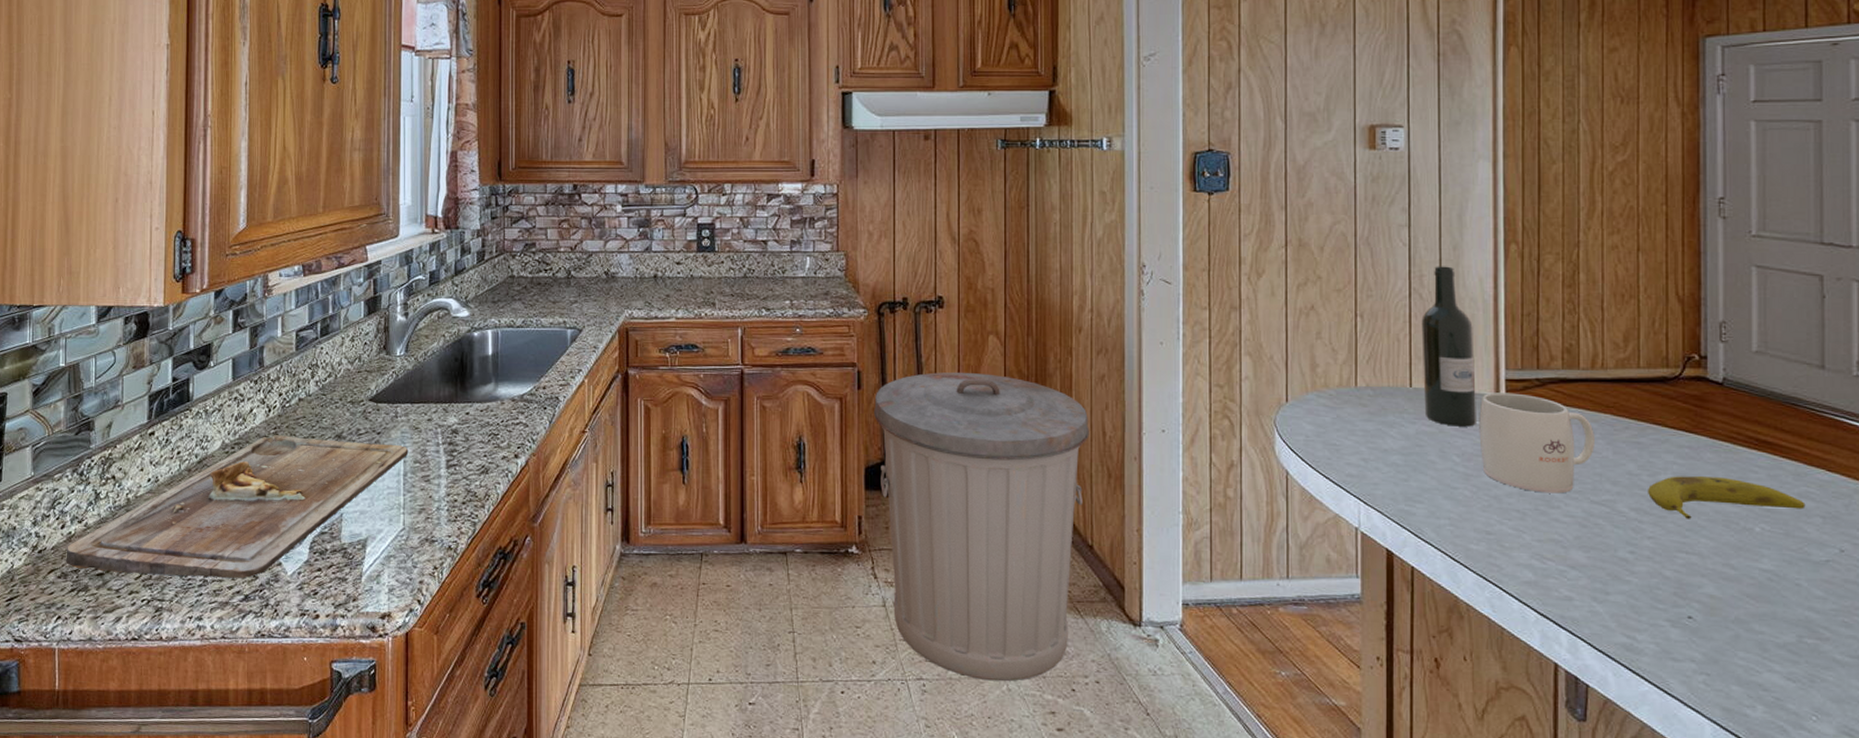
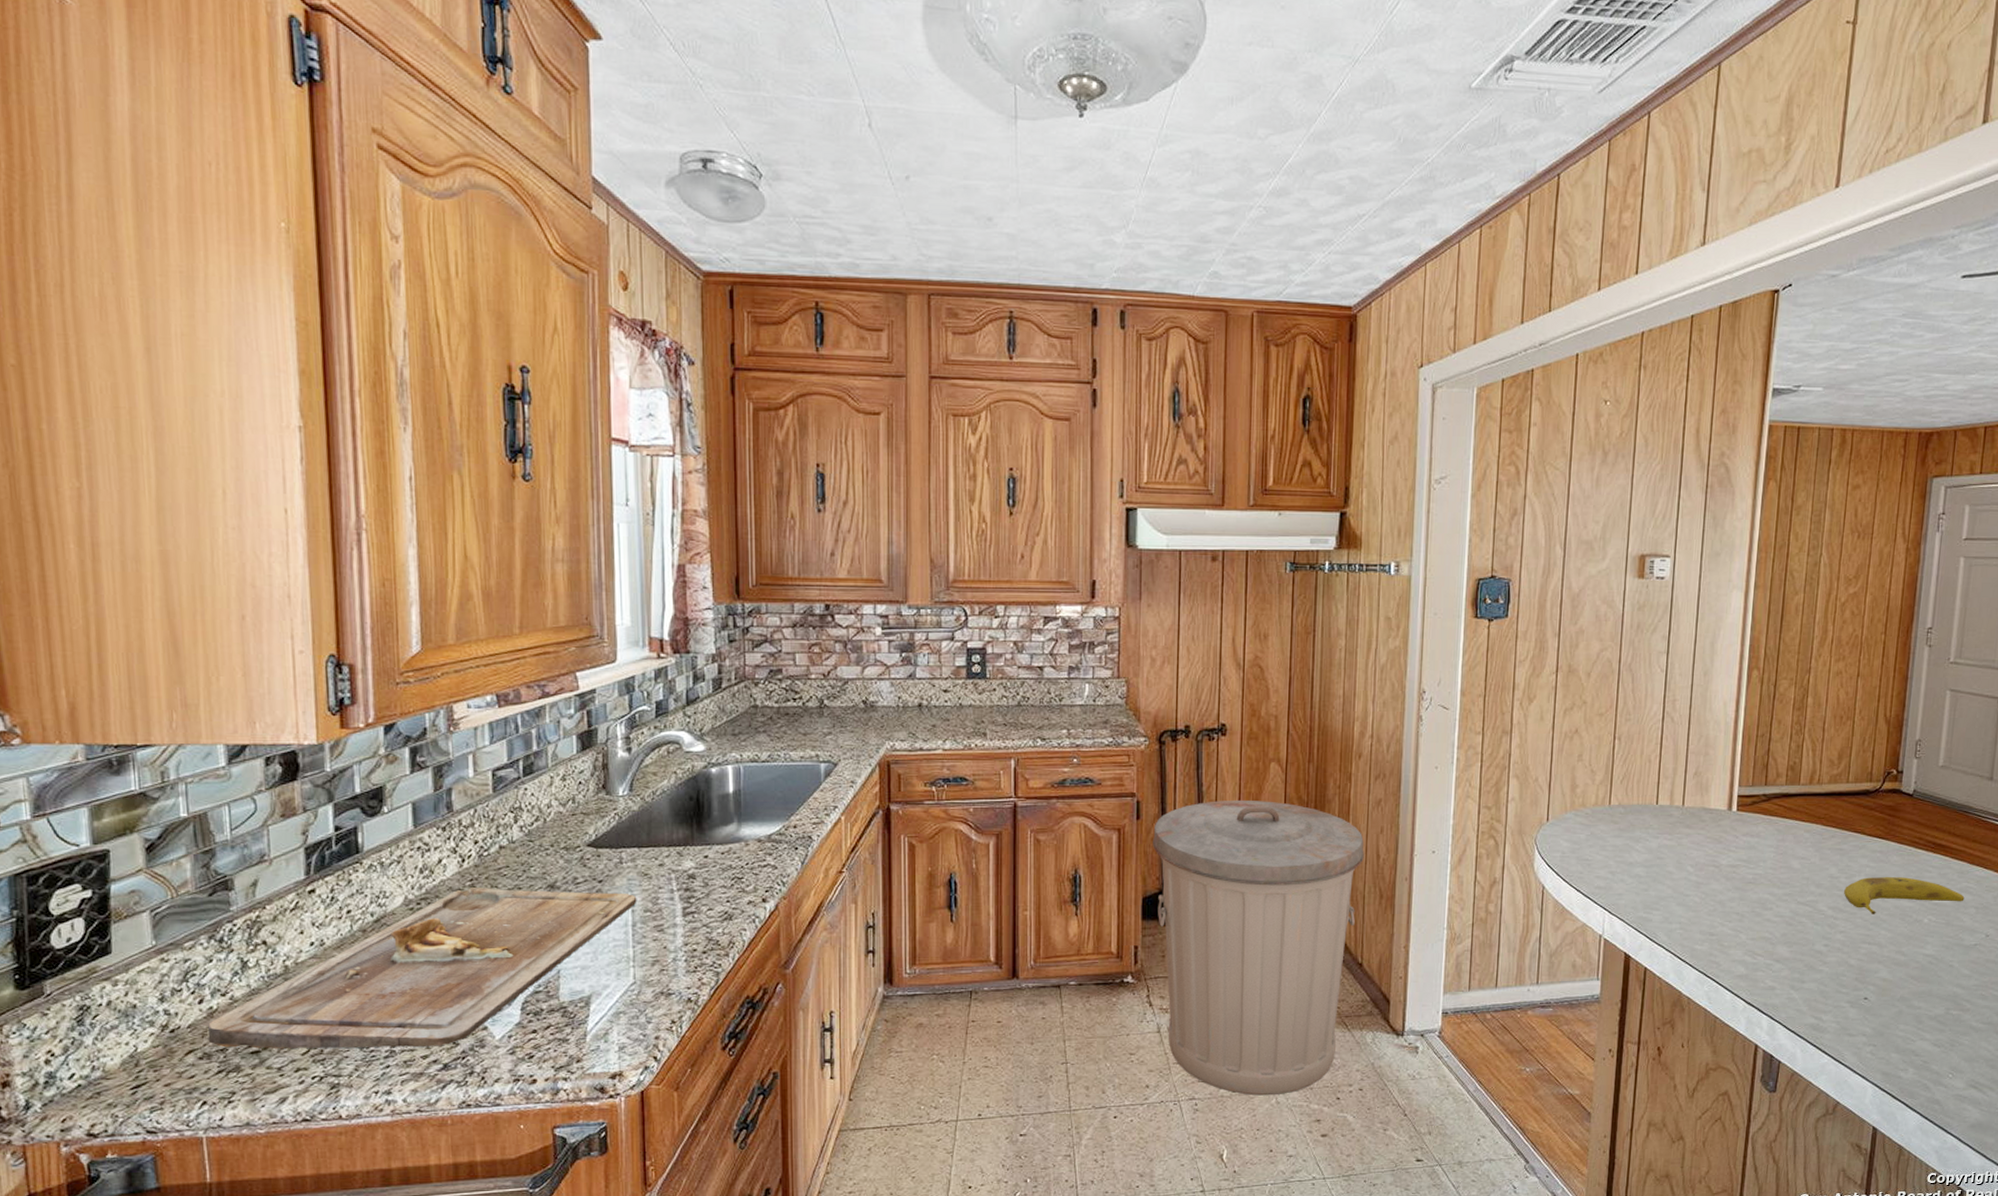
wine bottle: present [1421,266,1476,427] -> none [1667,691,1715,840]
mug: present [1479,392,1595,494] -> none [1711,808,1807,897]

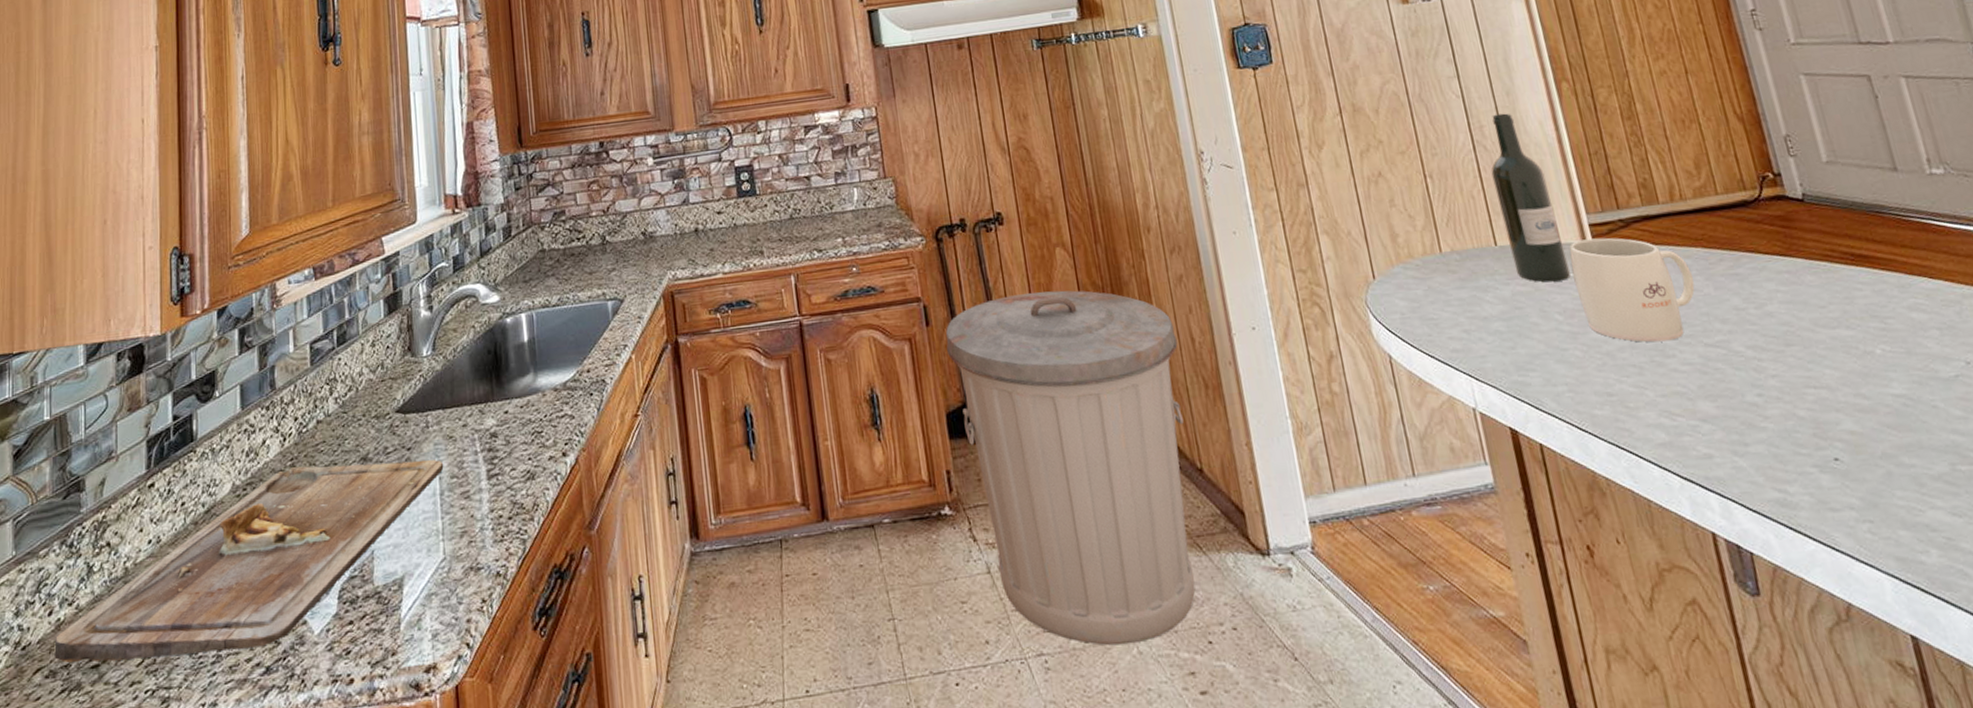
wine bottle: none [1667,691,1715,840] -> present [1490,113,1570,283]
mug: none [1711,808,1807,897] -> present [1569,237,1695,343]
fruit: present [1844,876,1965,914] -> none [1758,299,1919,350]

